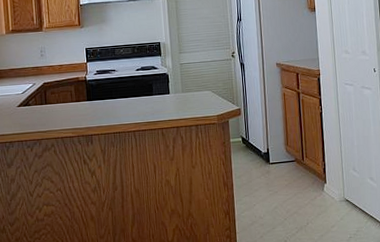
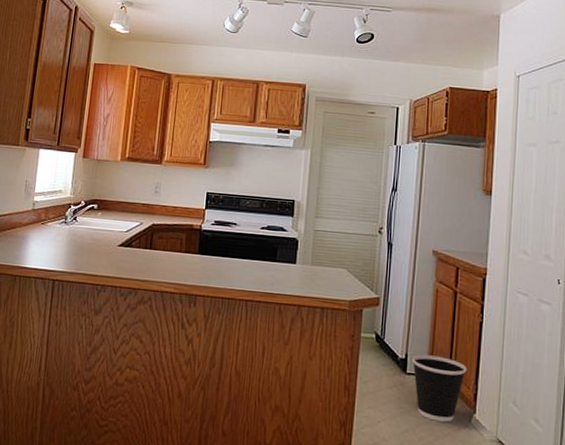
wastebasket: none [273,145,316,195] -> present [412,354,467,423]

